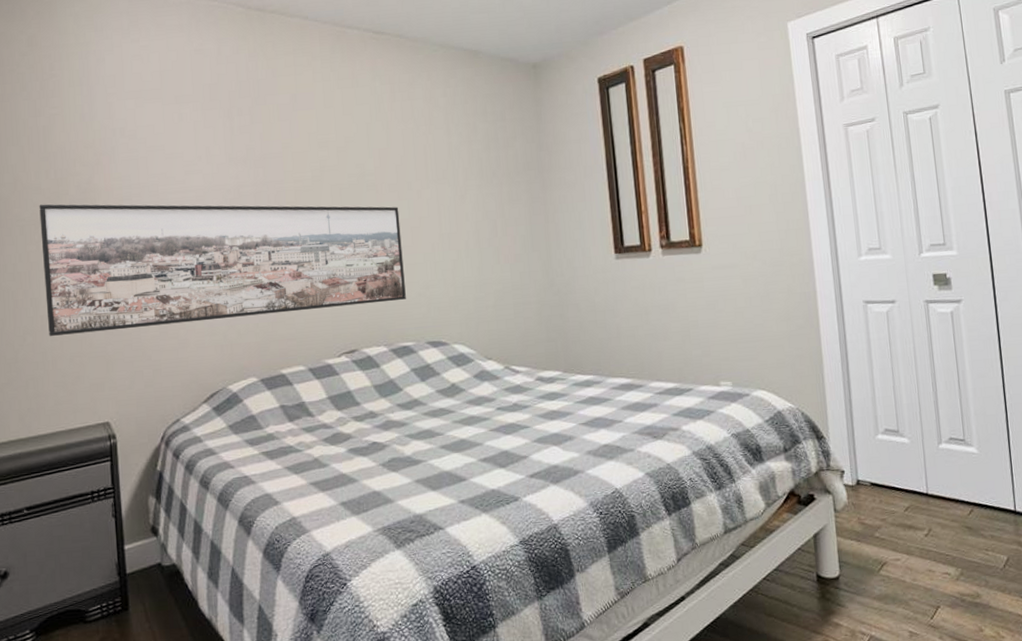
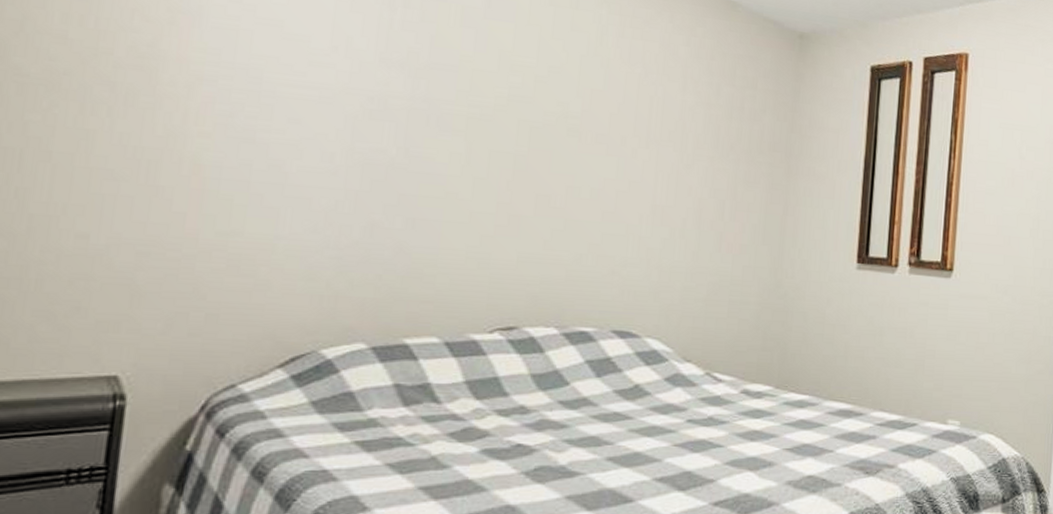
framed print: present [39,204,406,336] -> none [38,59,605,275]

